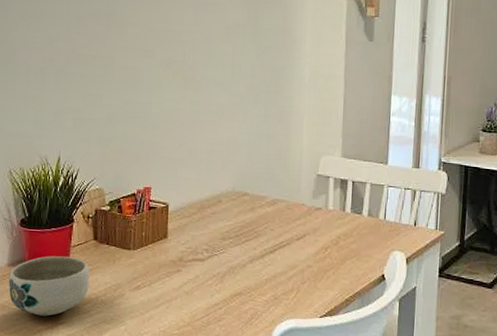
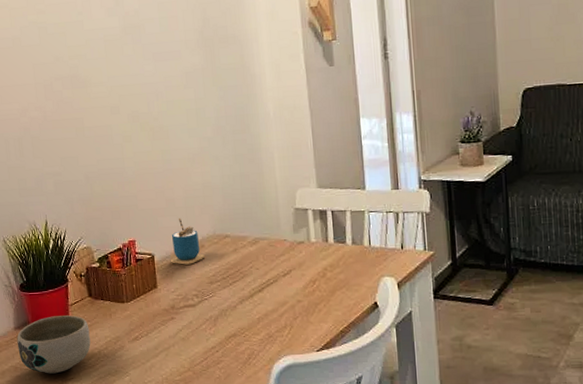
cup: none [185,170,221,218] -> present [171,217,205,265]

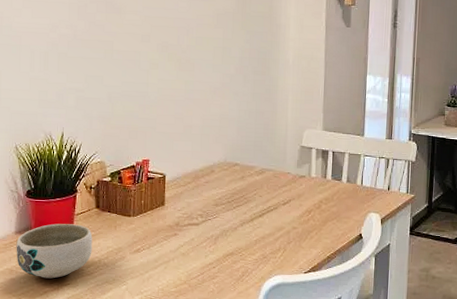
cup: present [171,217,205,265] -> none [181,143,214,187]

